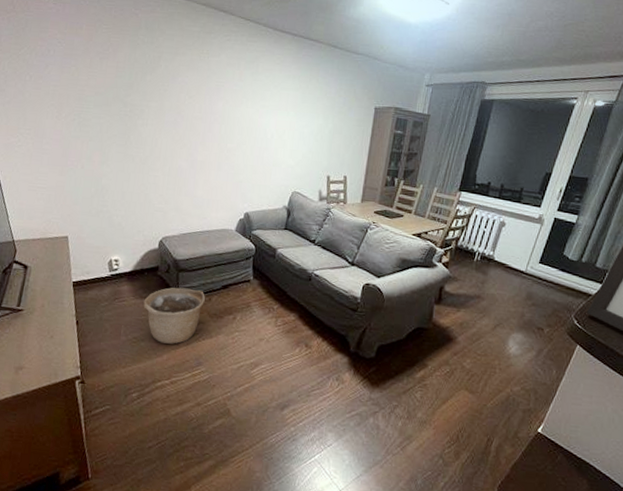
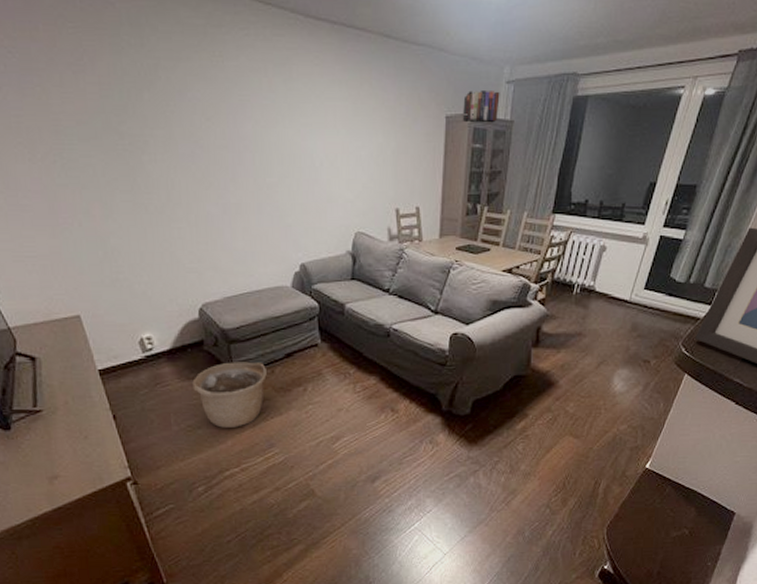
books: none [387,90,420,116] -> present [462,90,500,123]

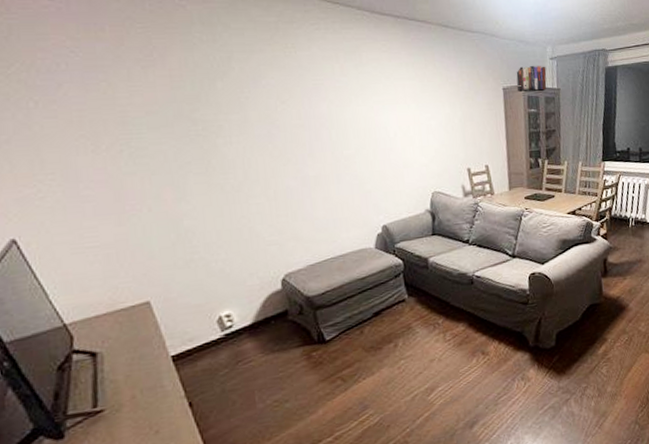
basket: present [192,362,267,428] -> none [277,325,356,398]

